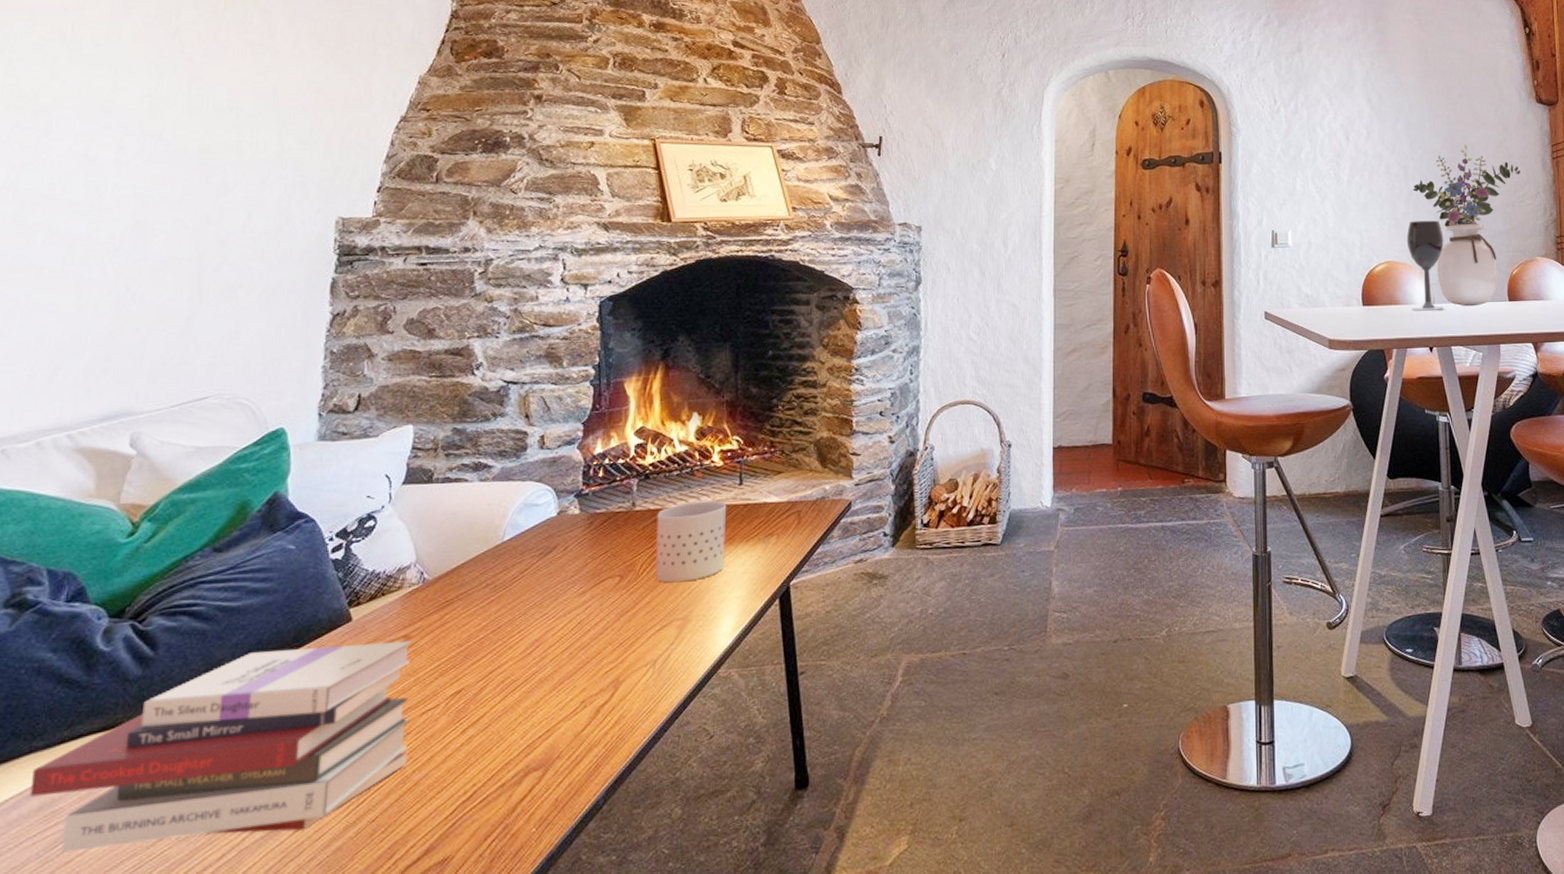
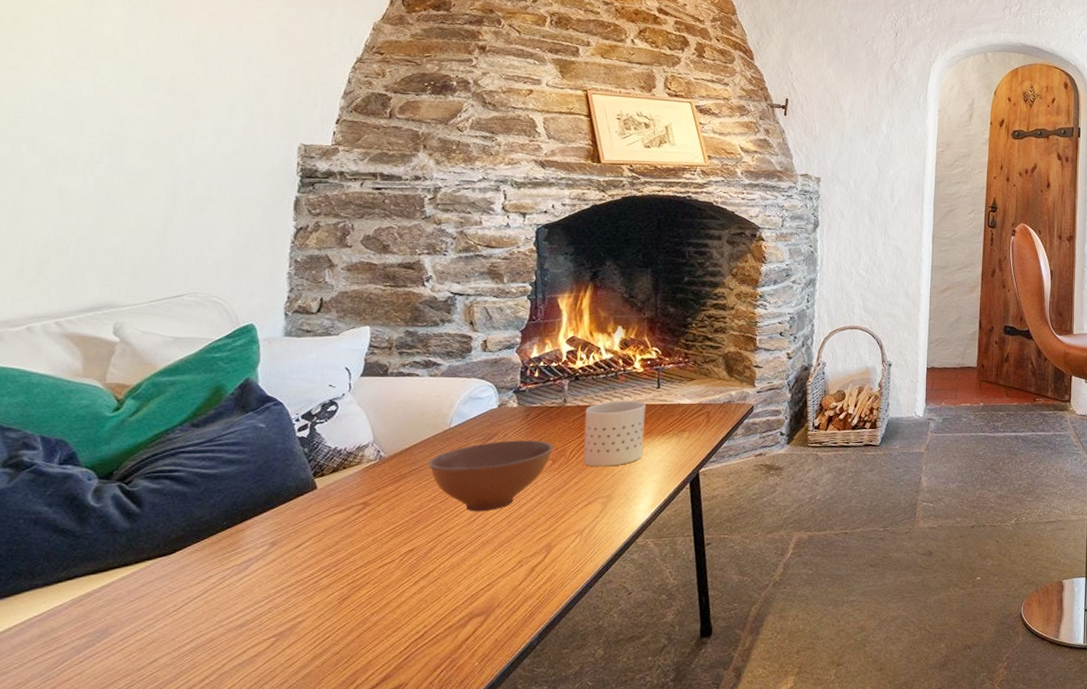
books: present [29,640,412,853] -> none [31,506,370,672]
bowl: none [477,552,621,642] -> present [428,440,553,511]

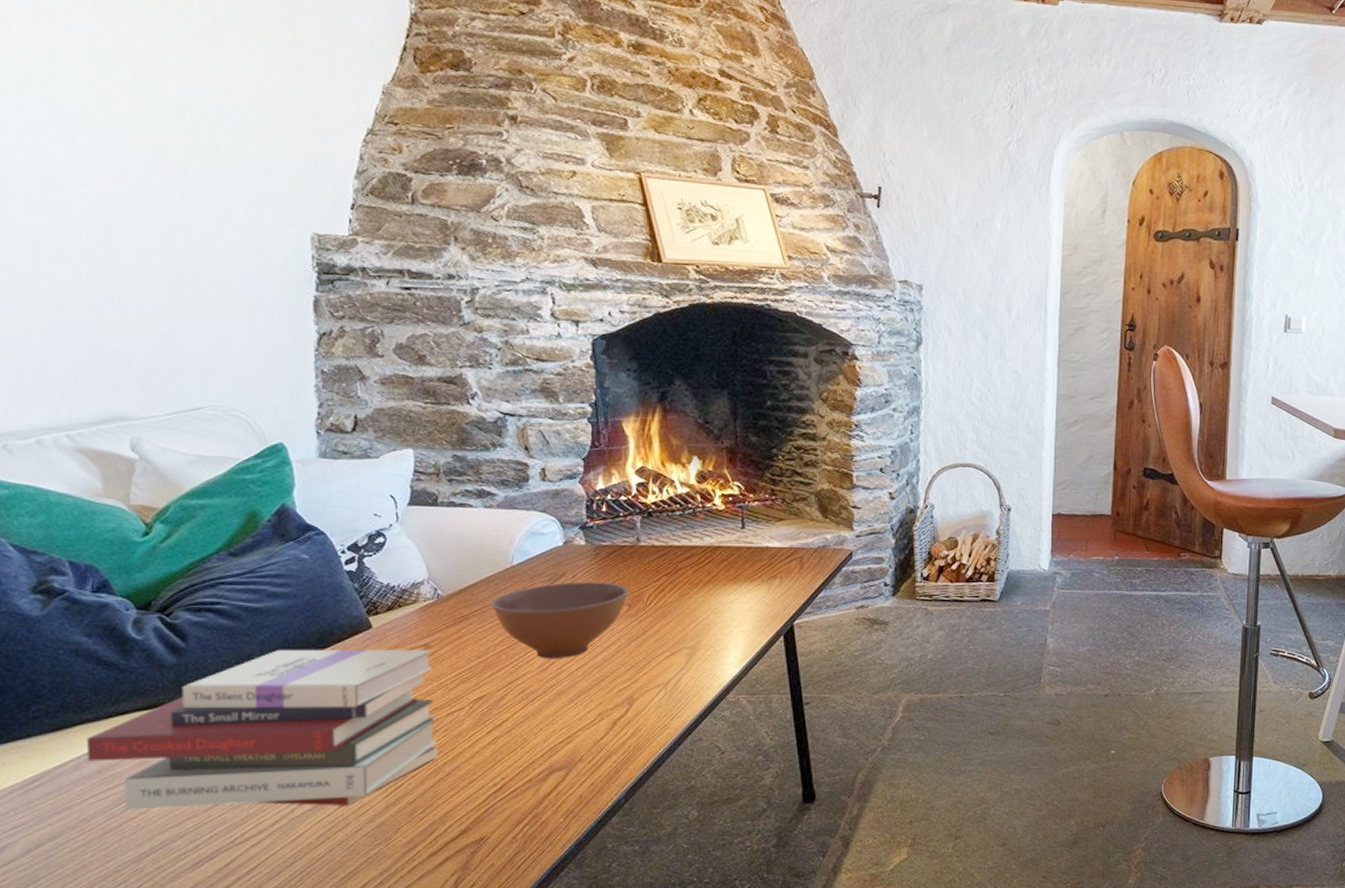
books: none [31,506,370,672] -> present [86,649,438,810]
mug: present [583,400,646,467] -> none [662,541,731,615]

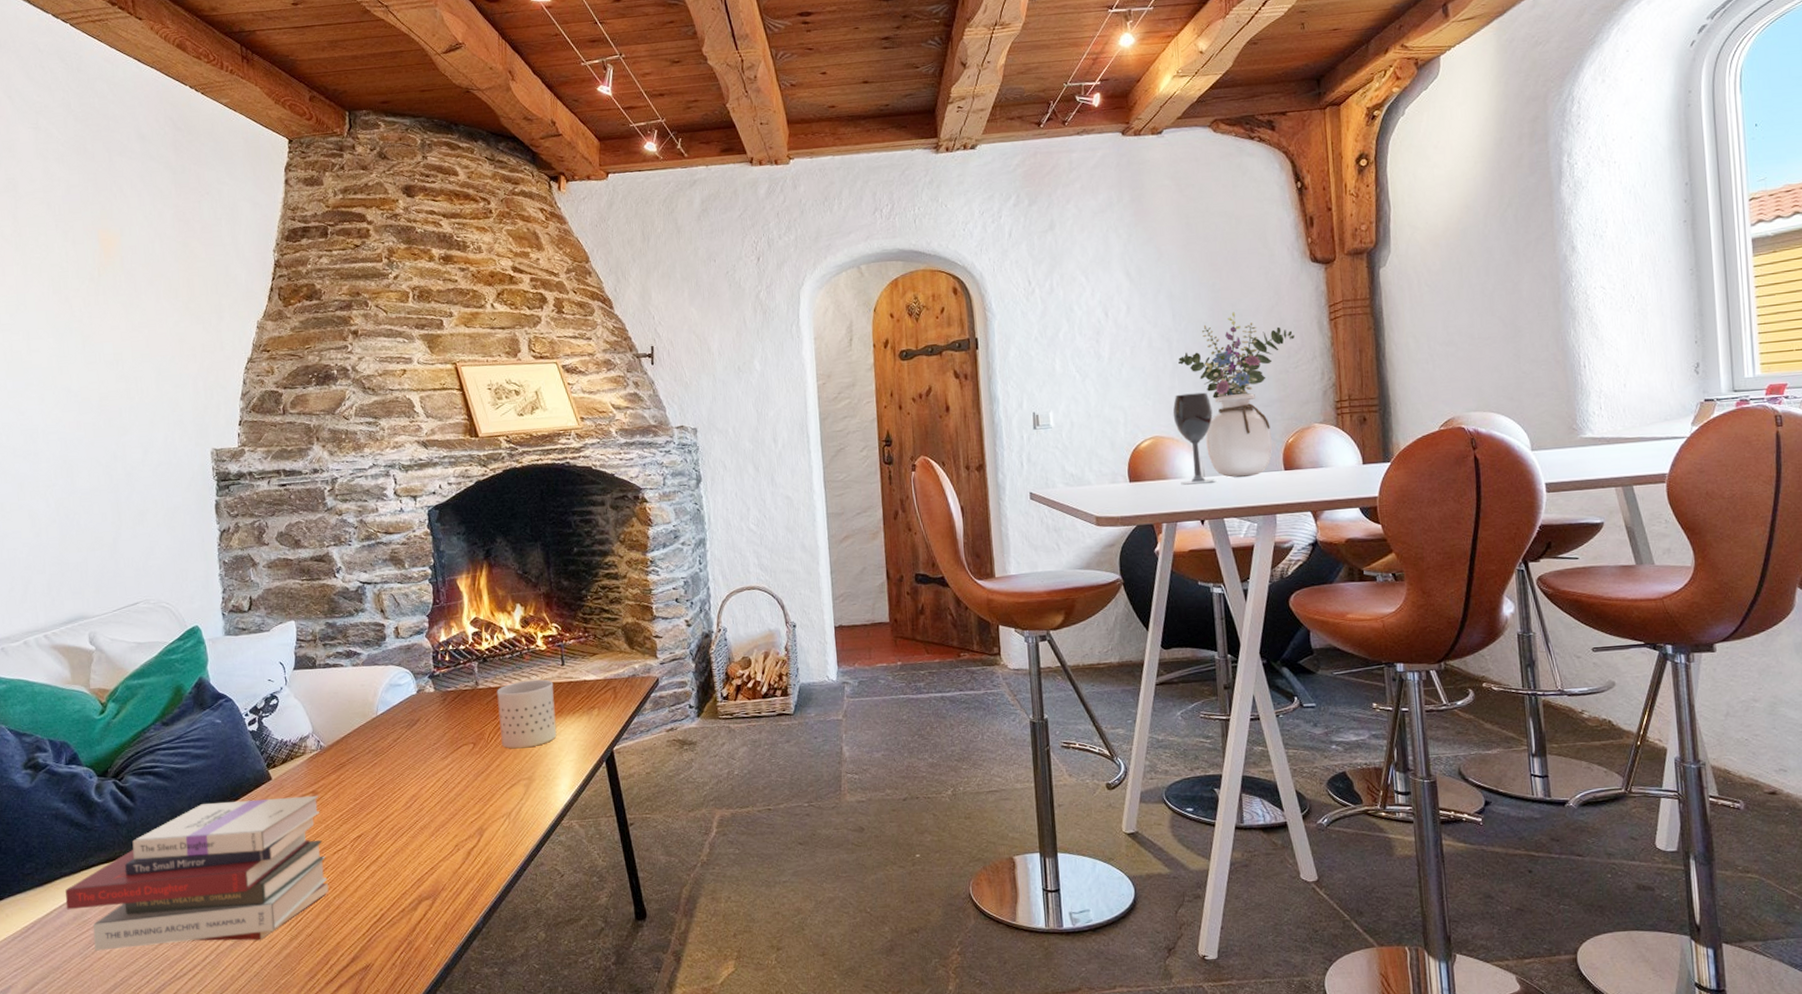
bowl: present [490,582,629,658] -> none [362,724,472,797]
mug: none [662,541,731,615] -> present [497,679,557,749]

